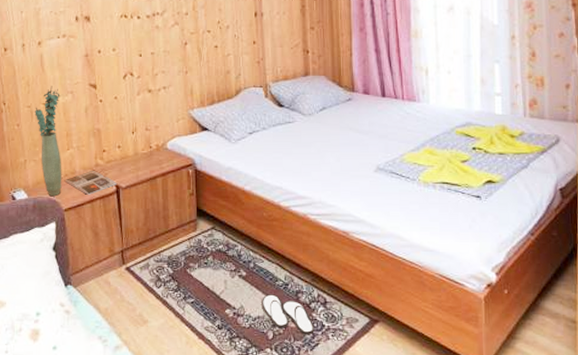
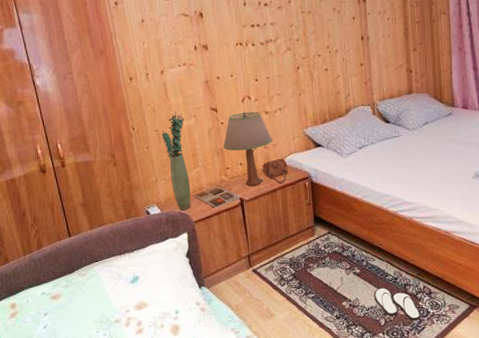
table lamp: none [100,89,155,172] -> present [223,112,273,187]
handbag: none [142,142,171,171] -> present [262,158,289,185]

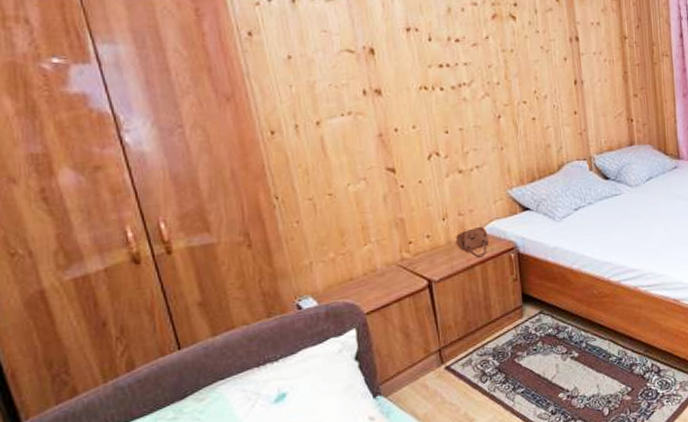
vase: present [162,111,191,211] -> none [318,173,361,301]
magazine: present [193,186,241,209] -> none [363,266,428,295]
table lamp: present [223,112,273,187] -> none [403,171,469,264]
slippers: present [374,287,421,321] -> none [596,370,650,406]

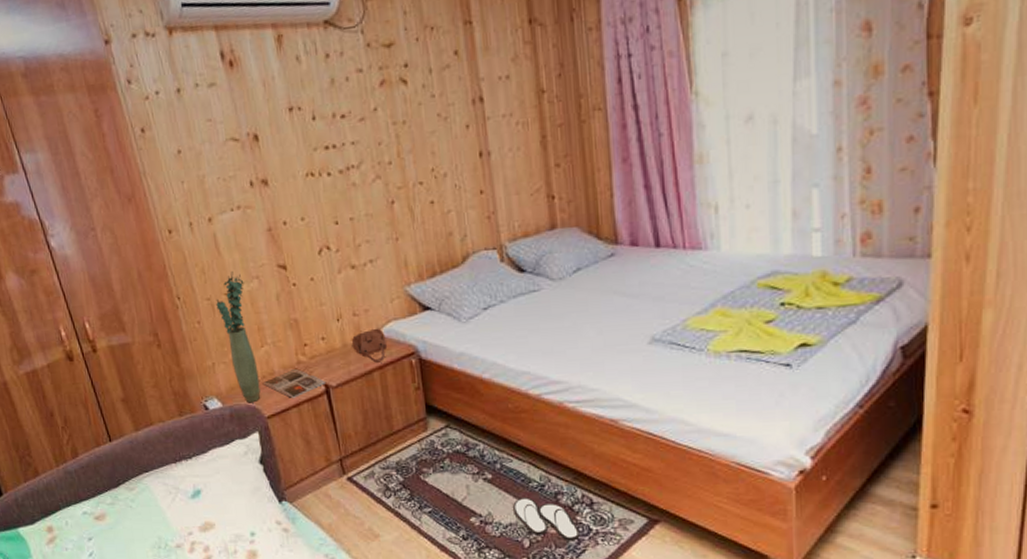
vase: none [318,173,361,301] -> present [216,271,261,403]
magazine: none [363,266,428,295] -> present [262,369,325,399]
slippers: none [596,370,650,406] -> present [513,497,580,541]

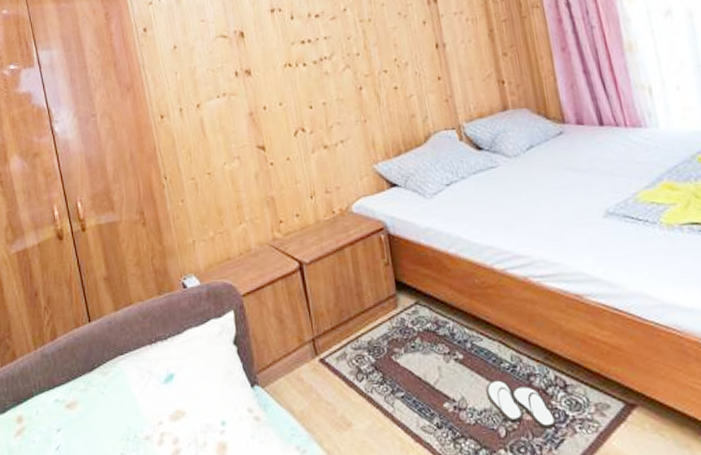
vase: present [216,271,261,403] -> none [199,152,237,281]
magazine: present [262,369,325,399] -> none [239,246,299,276]
handbag: present [351,328,388,364] -> none [324,204,358,240]

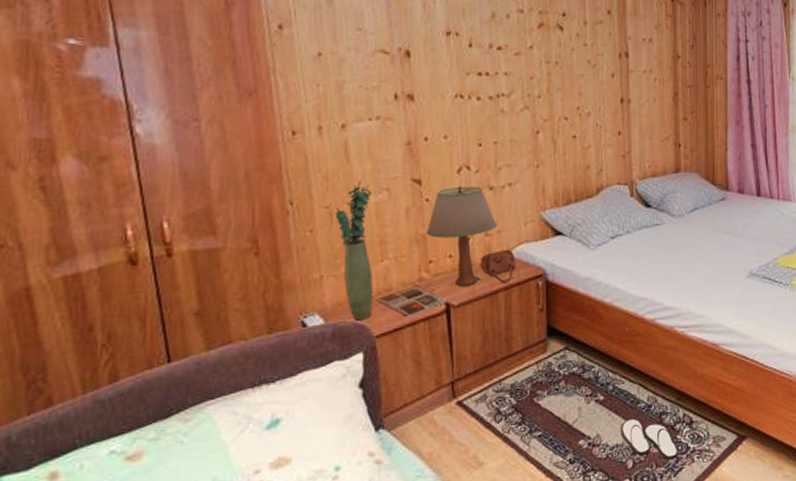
vase: none [199,152,237,281] -> present [335,181,374,321]
magazine: none [239,246,299,276] -> present [376,286,447,318]
table lamp: none [274,146,335,245] -> present [426,186,497,287]
handbag: none [324,204,358,240] -> present [480,249,517,285]

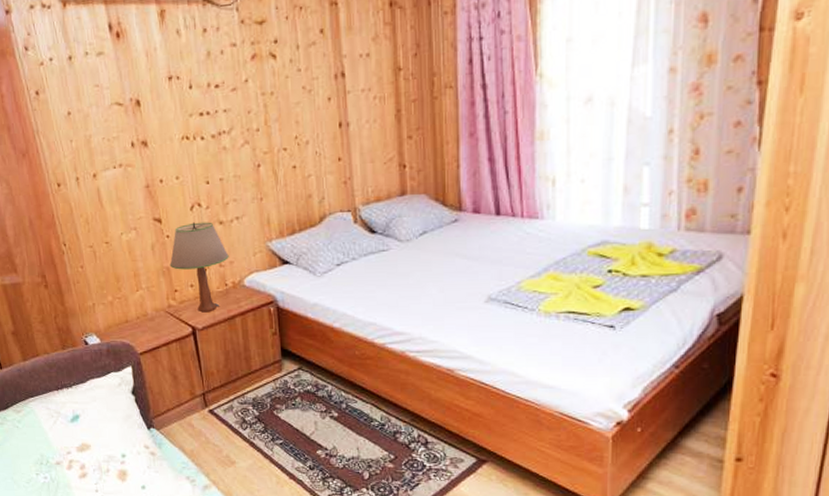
vase: present [335,181,374,321] -> none [97,222,135,341]
magazine: present [376,286,447,318] -> none [136,312,192,339]
handbag: present [480,249,517,285] -> none [217,278,249,310]
slippers: present [621,418,679,460] -> none [356,435,415,475]

